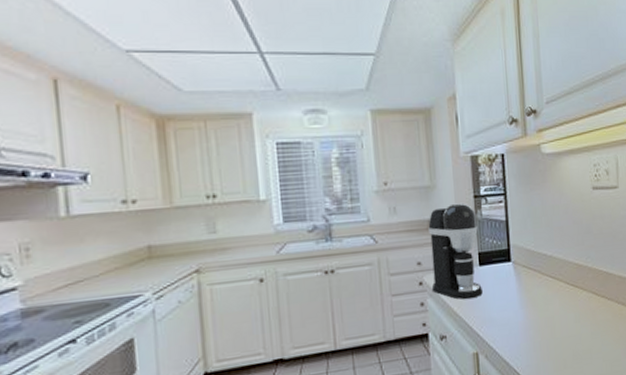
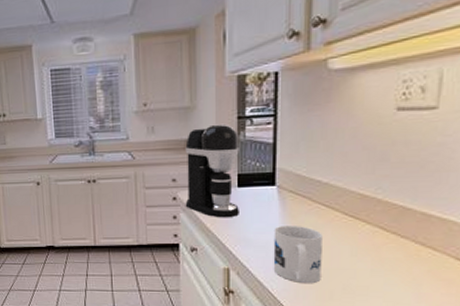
mug: none [513,299,556,357] -> present [273,225,323,284]

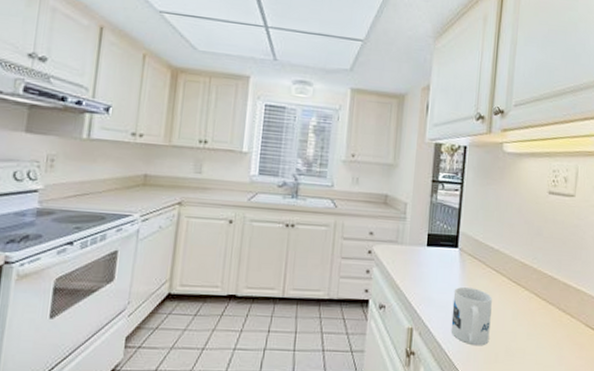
coffee maker: present [185,124,239,218] -> none [379,184,431,276]

